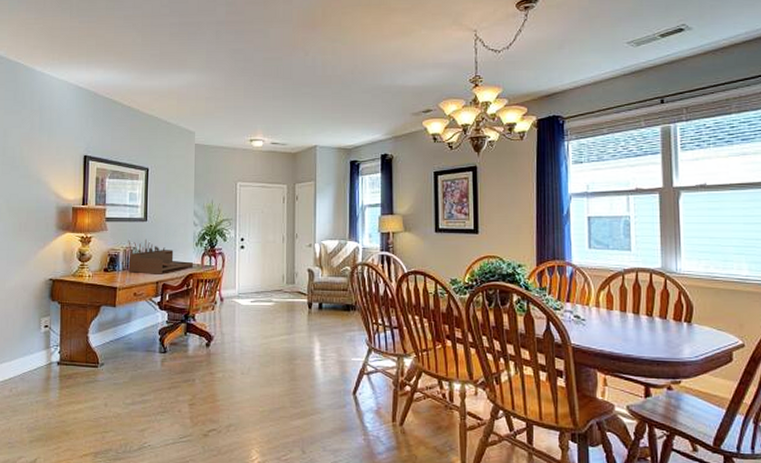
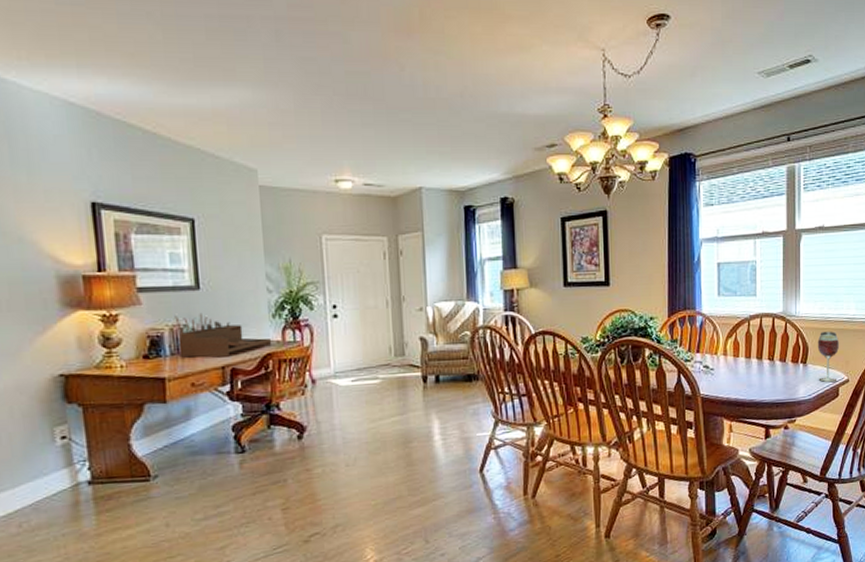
wineglass: none [703,290,731,346] -> present [817,331,840,383]

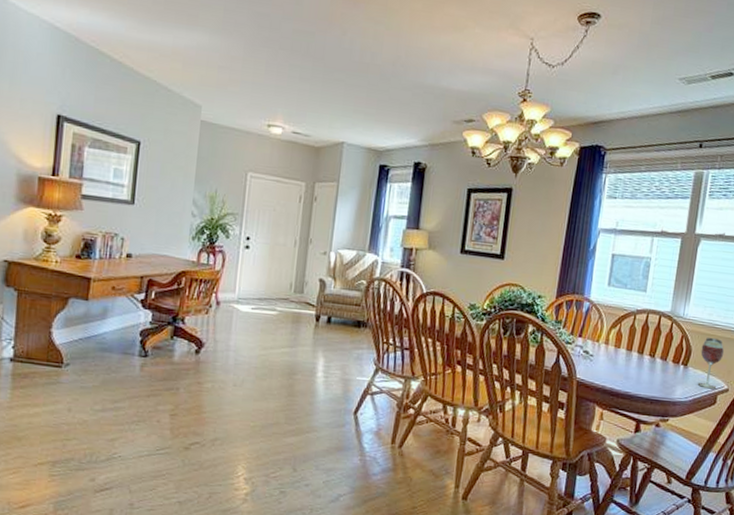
desk organizer: present [174,312,272,358] -> none [107,224,188,269]

